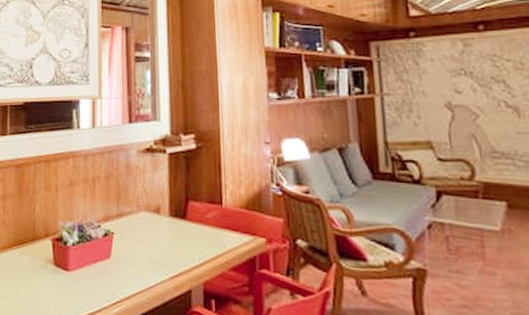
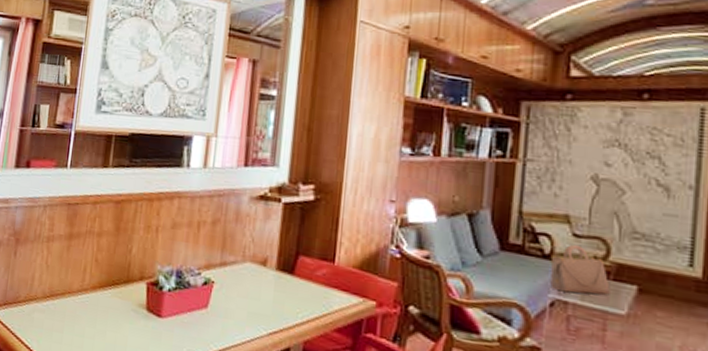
handbag: none [422,168,482,215] -> present [550,244,610,295]

